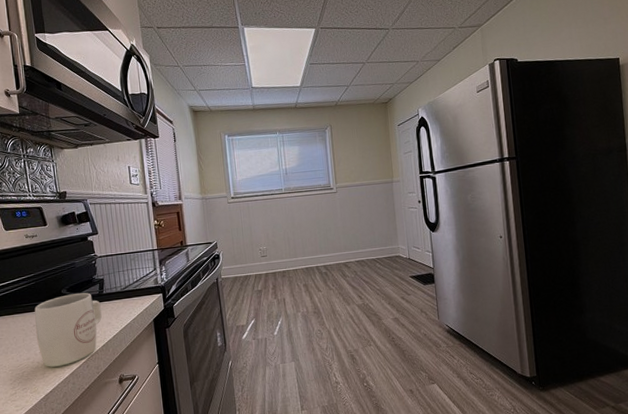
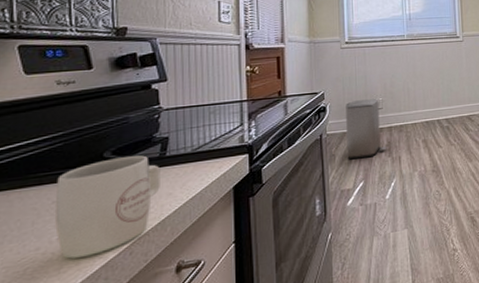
pedal bin: none [235,247,273,301] -> present [346,98,387,160]

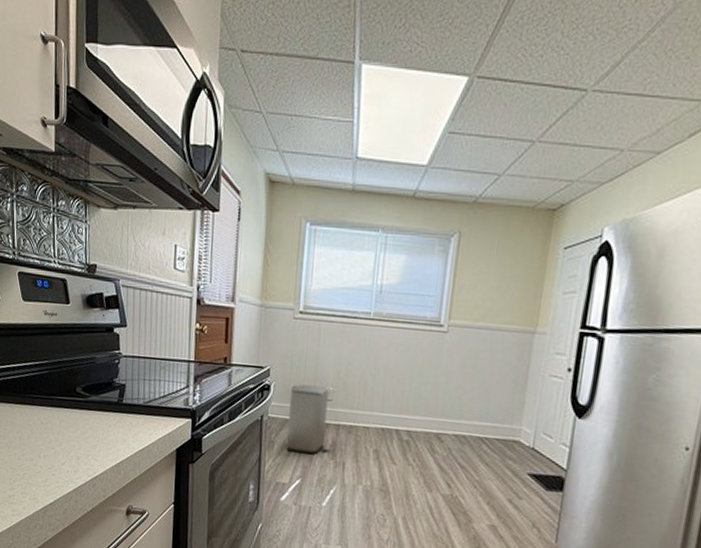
mug: present [54,155,161,259] -> none [42,394,118,478]

